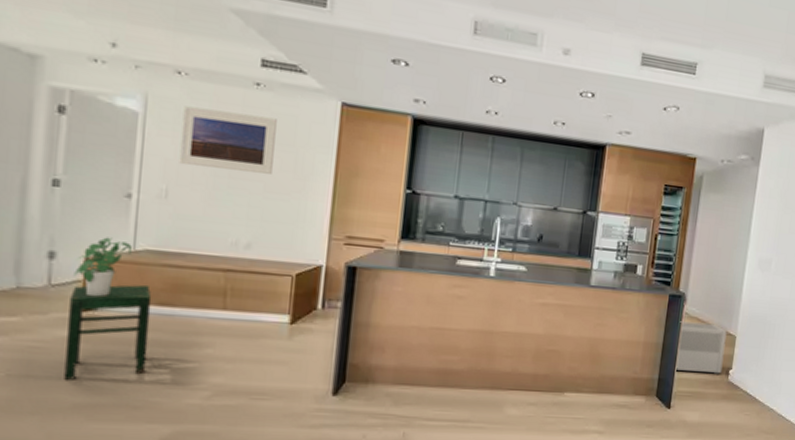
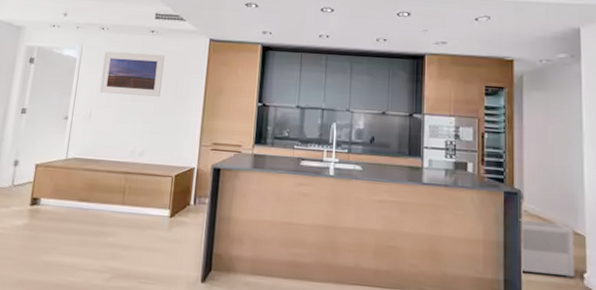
stool: present [64,285,152,380] -> none [14,185,75,260]
potted plant: present [74,237,132,297] -> none [28,149,65,195]

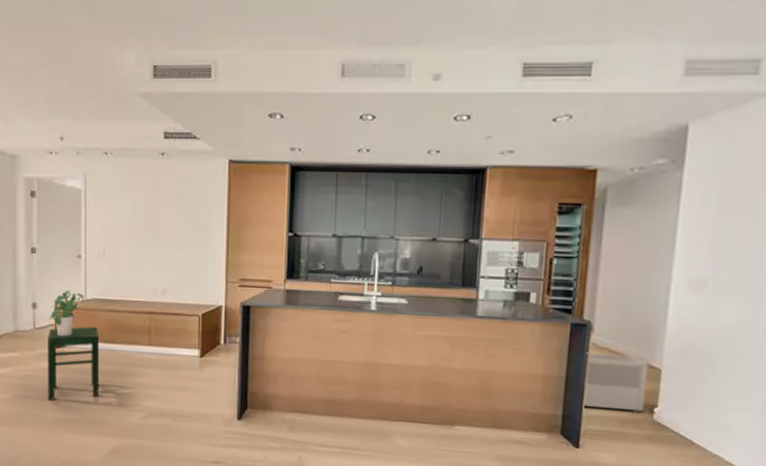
stool: none [14,185,75,260] -> present [48,327,100,401]
potted plant: none [28,149,65,195] -> present [49,290,84,337]
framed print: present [99,51,165,97] -> none [111,180,179,229]

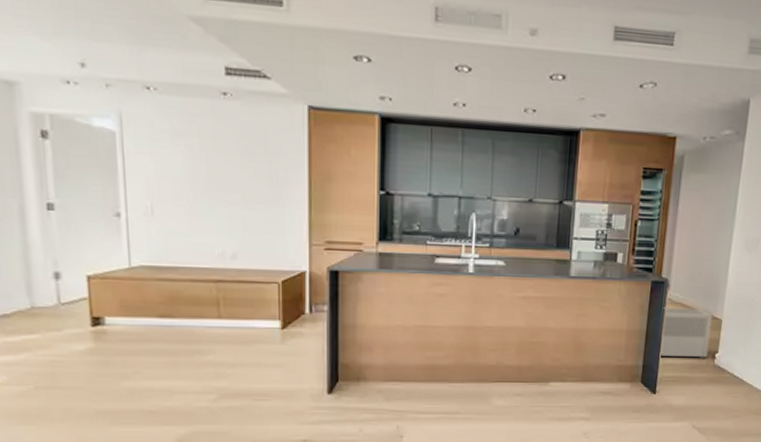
stool: present [48,327,100,401] -> none [79,299,156,389]
potted plant: present [49,290,84,337] -> none [79,256,128,313]

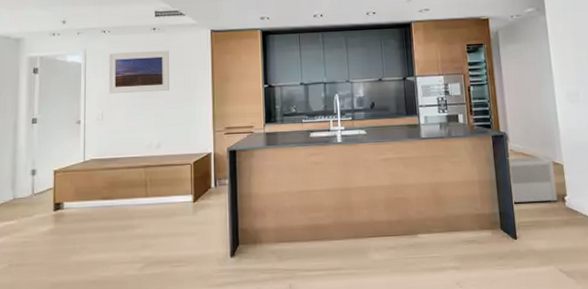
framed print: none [157,121,248,184] -> present [108,50,169,94]

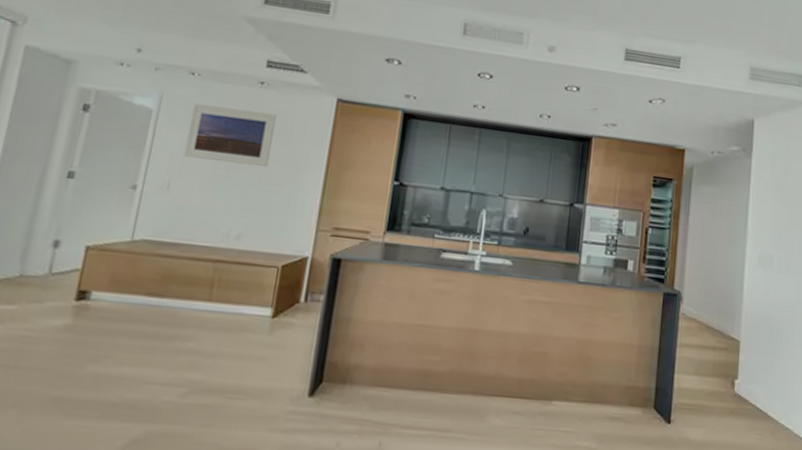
air purifier: present [507,156,558,203] -> none [674,322,729,386]

